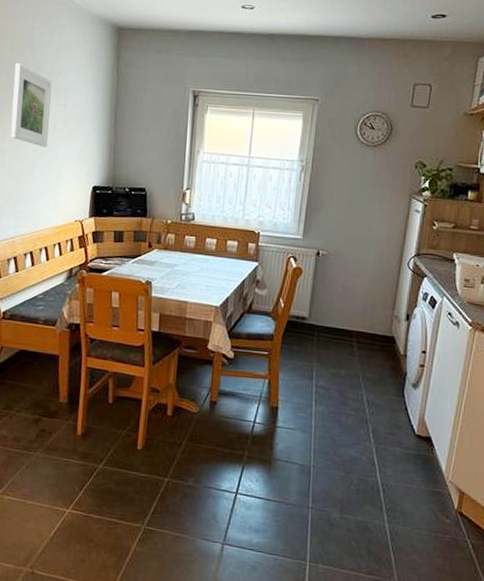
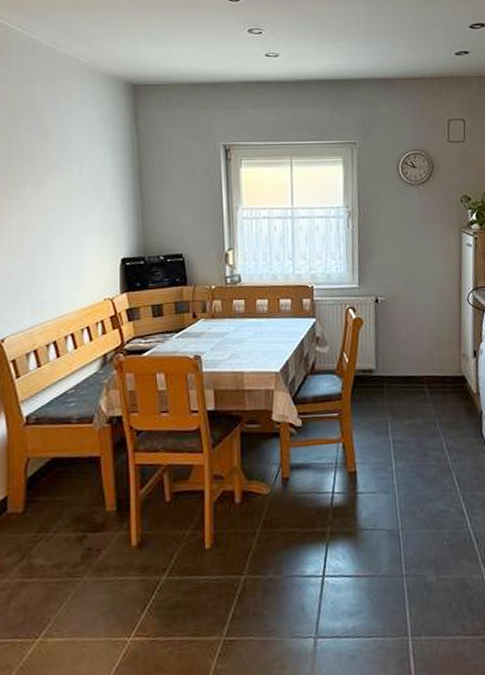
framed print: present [11,62,52,148] -> none [14,130,63,222]

